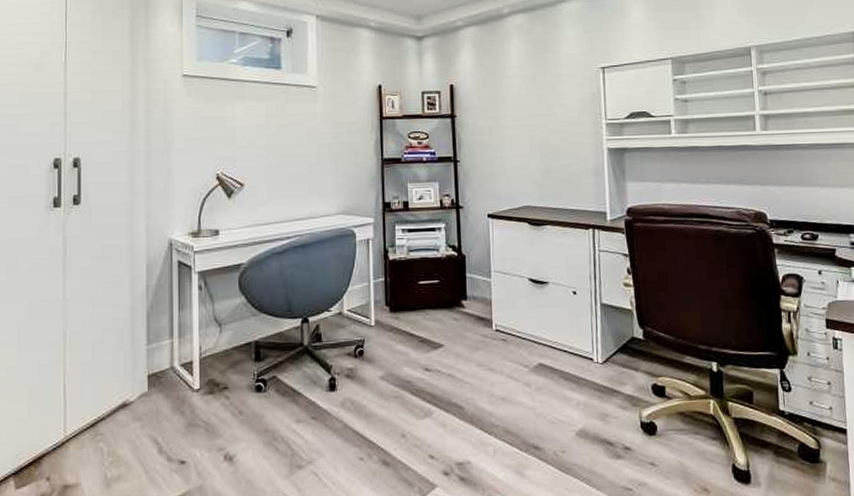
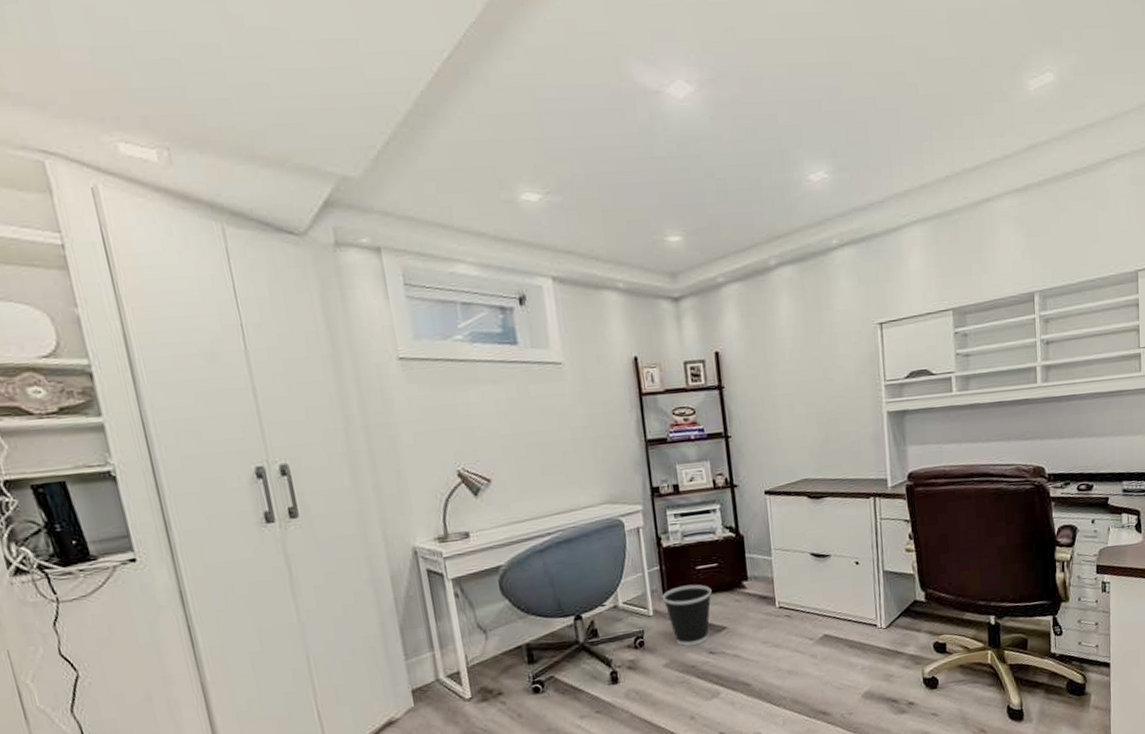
wastebasket: none [384,298,432,361] -> present [662,584,712,647]

